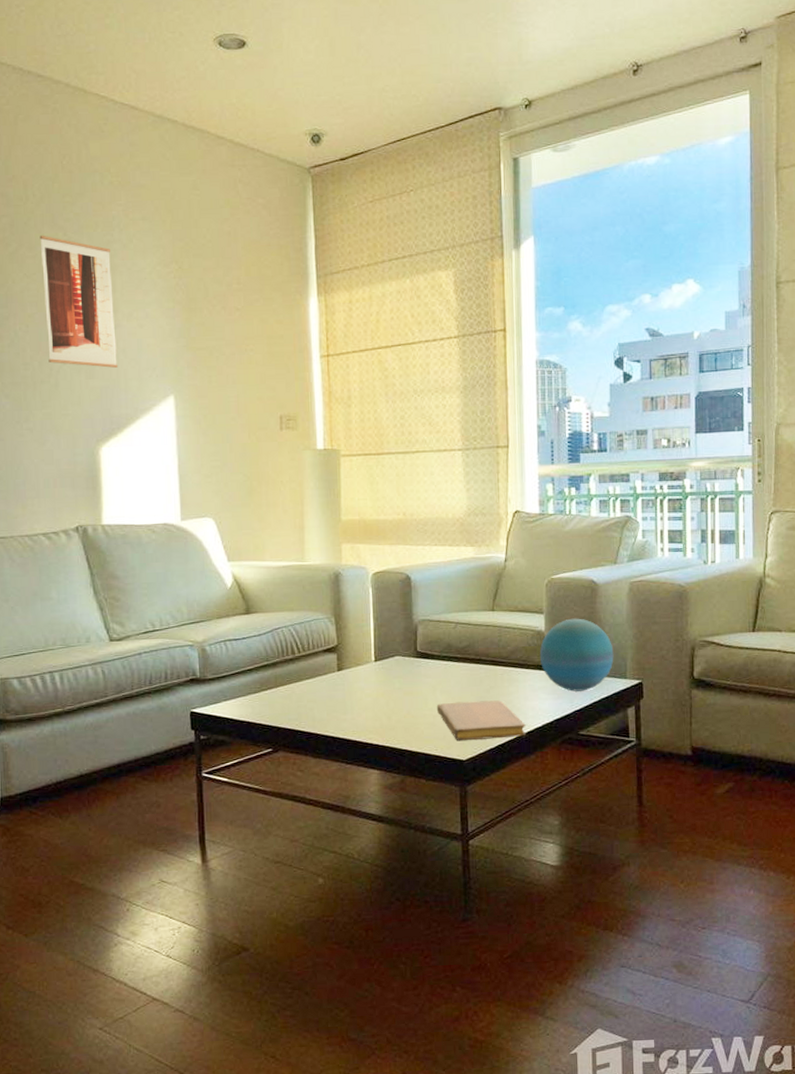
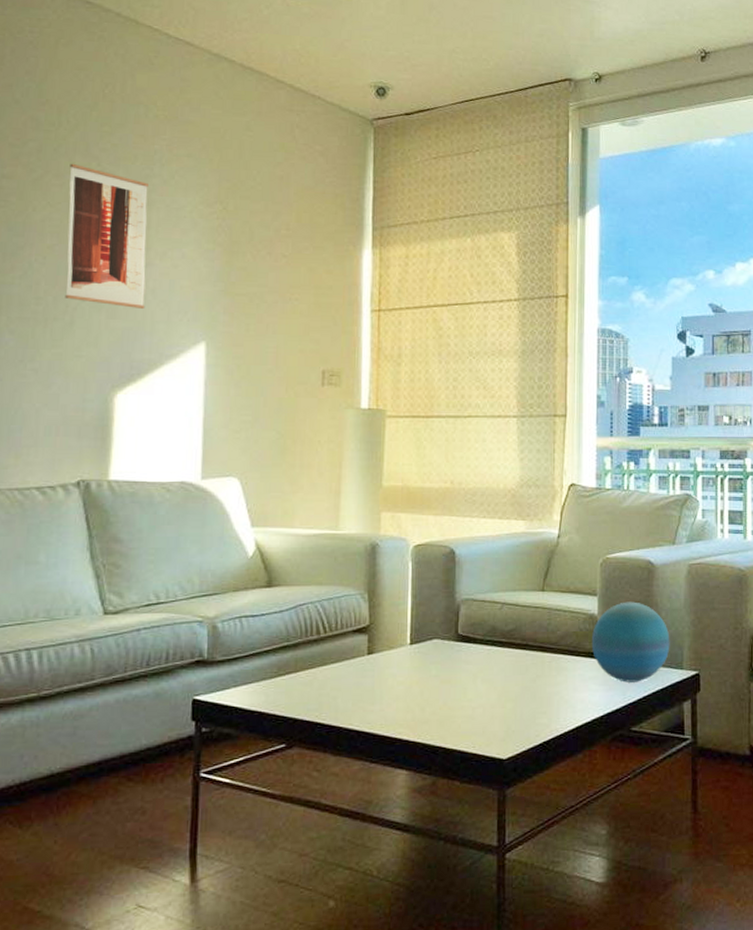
notebook: present [436,700,526,740] -> none [476,691,574,736]

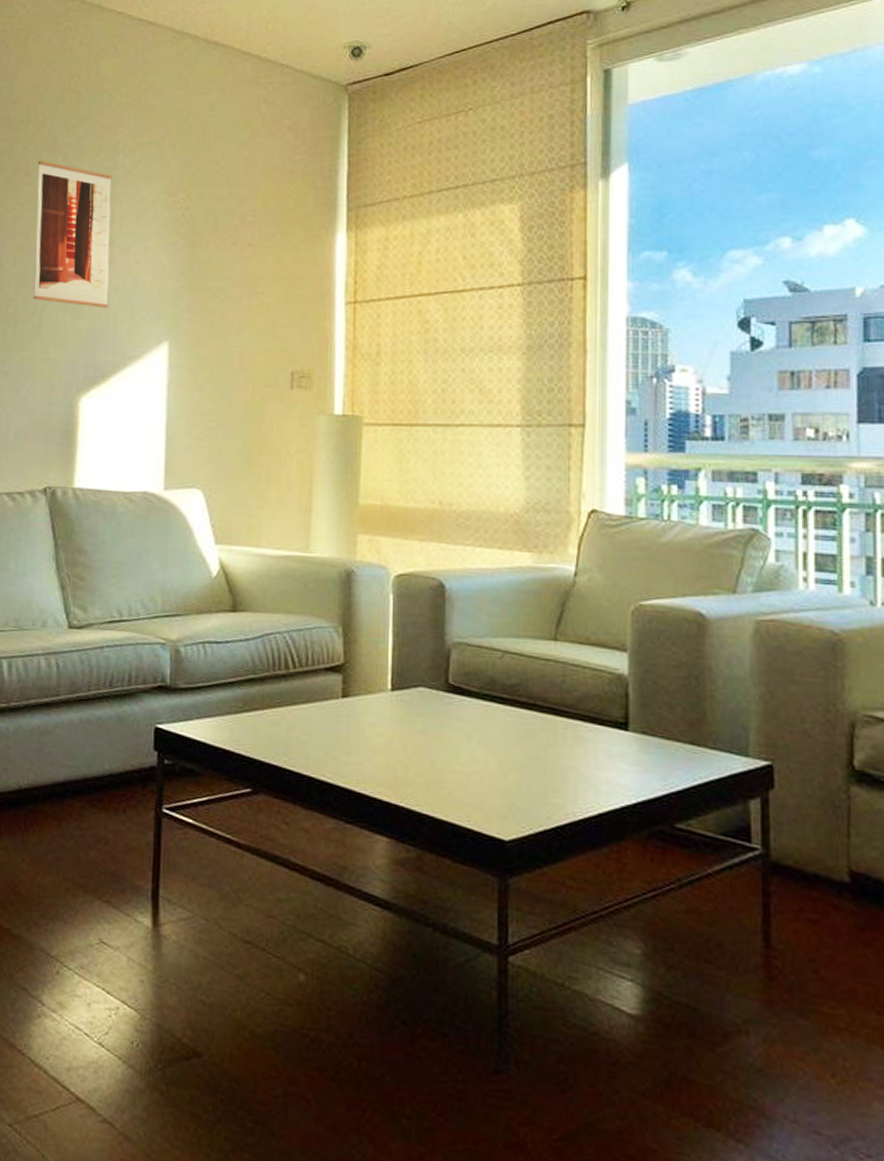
decorative orb: present [591,601,670,683] -> none [619,662,730,767]

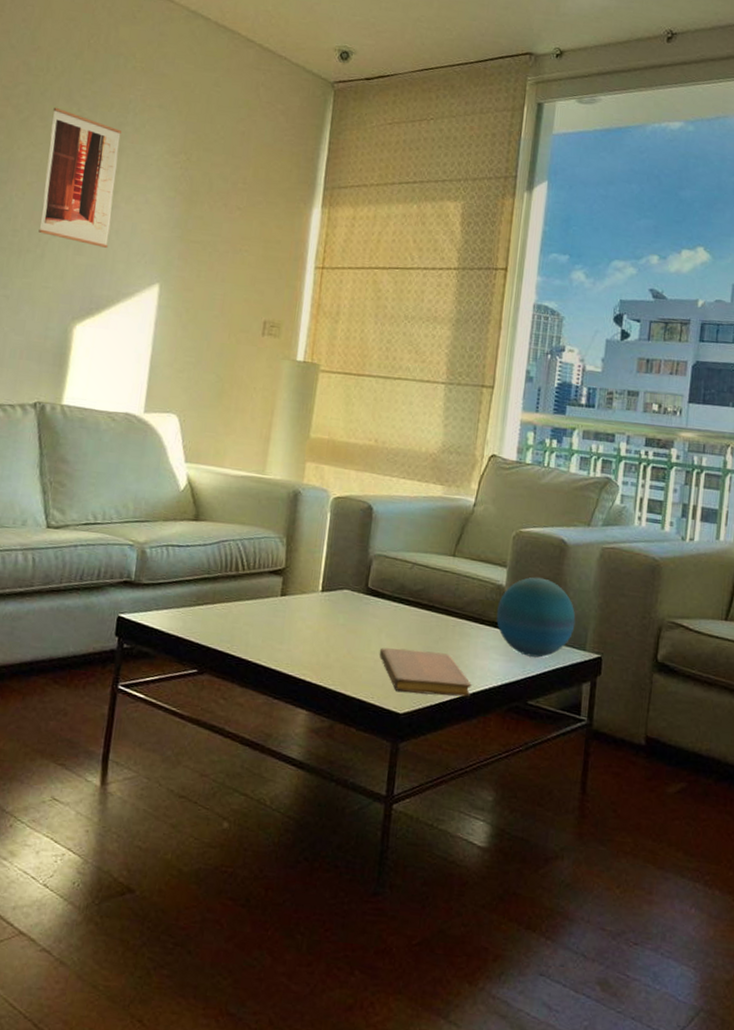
notebook: none [471,758,597,820] -> present [379,648,472,698]
decorative orb: none [619,662,730,767] -> present [496,577,576,658]

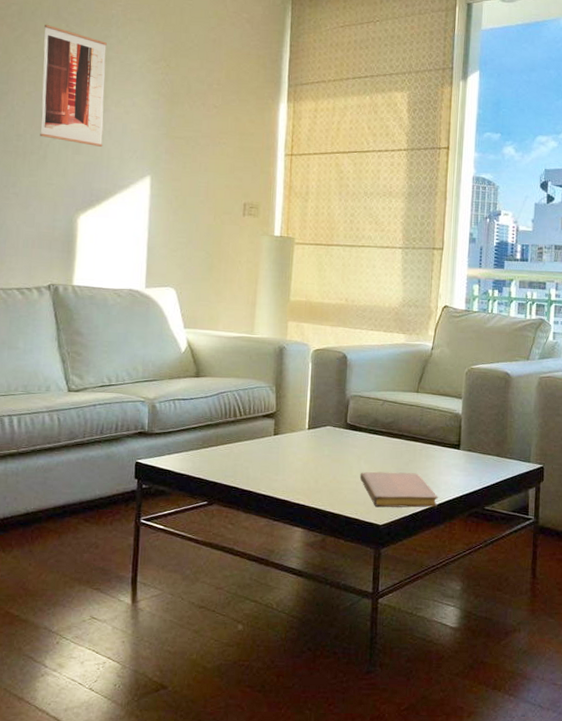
decorative orb: present [496,577,576,658] -> none [455,405,521,471]

